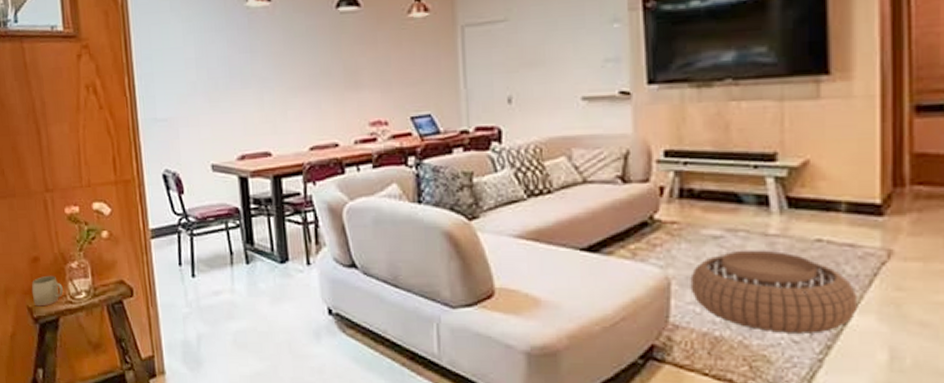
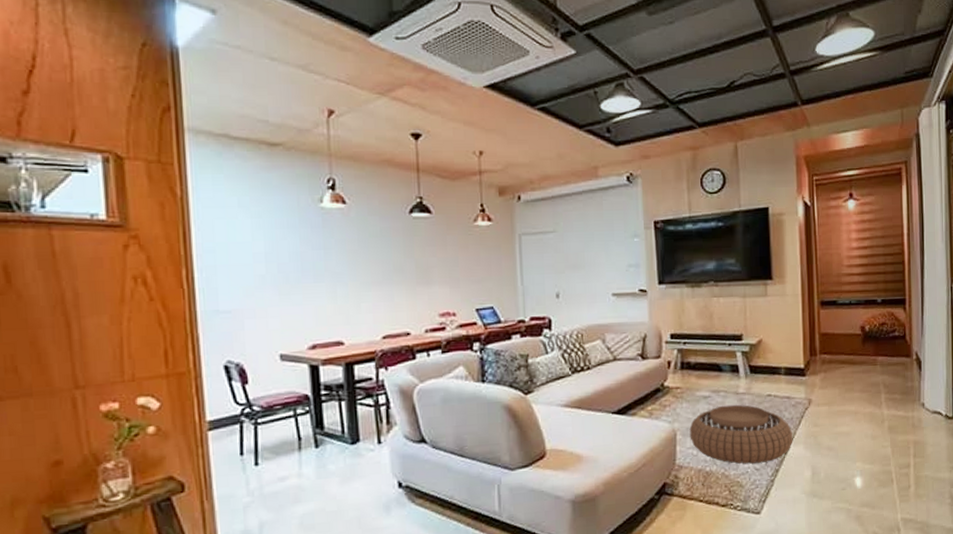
mug: present [31,275,63,307] -> none [49,478,94,515]

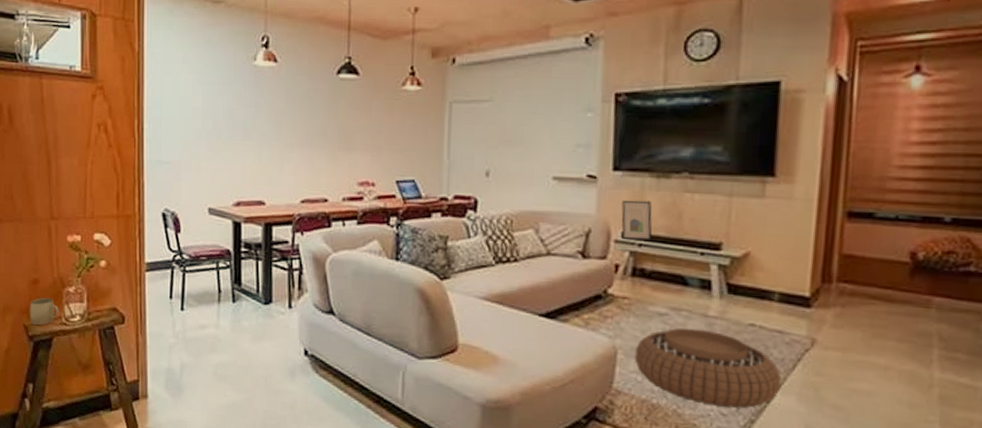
mug: none [49,478,94,515] -> present [29,297,59,326]
picture frame: none [668,306,693,340] -> present [621,200,652,240]

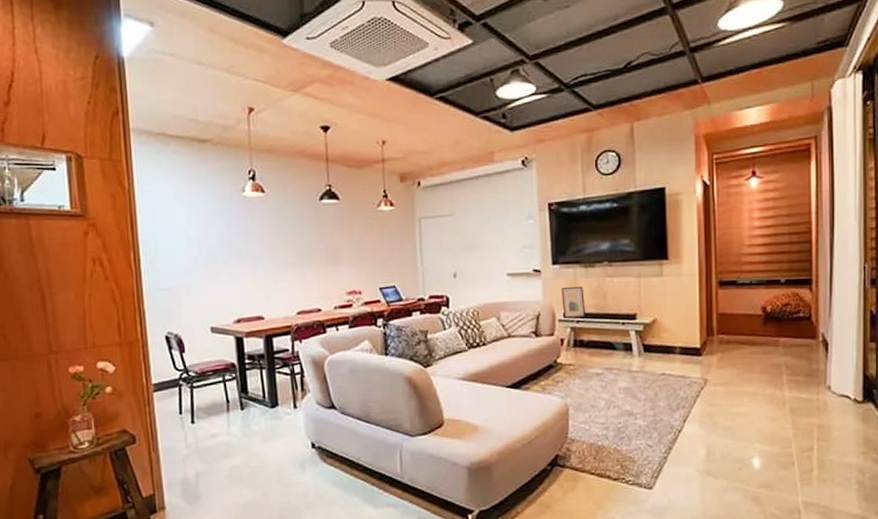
mug: present [29,297,59,326] -> none [33,429,66,458]
pouf: present [634,327,782,408] -> none [582,382,688,440]

